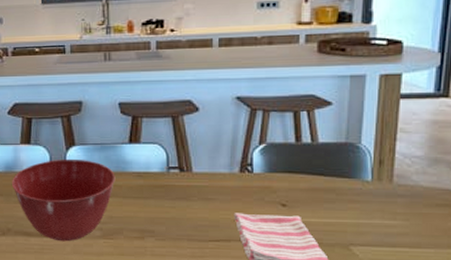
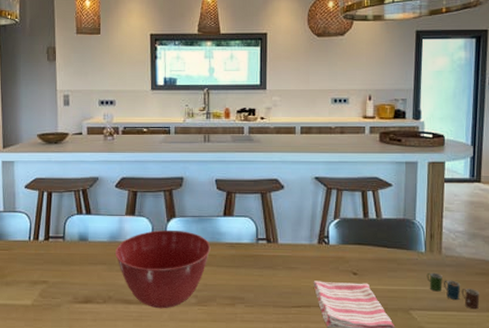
cup: none [372,203,440,246] -> present [426,272,480,310]

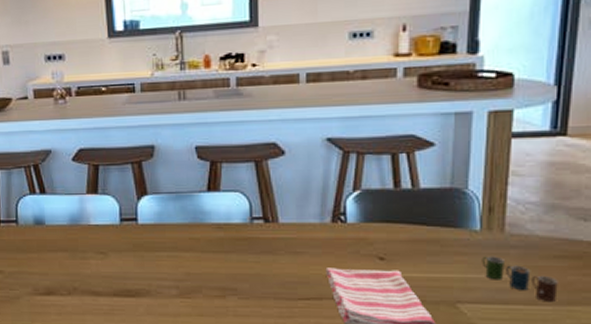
mixing bowl: present [115,229,211,309] -> none [78,209,193,302]

